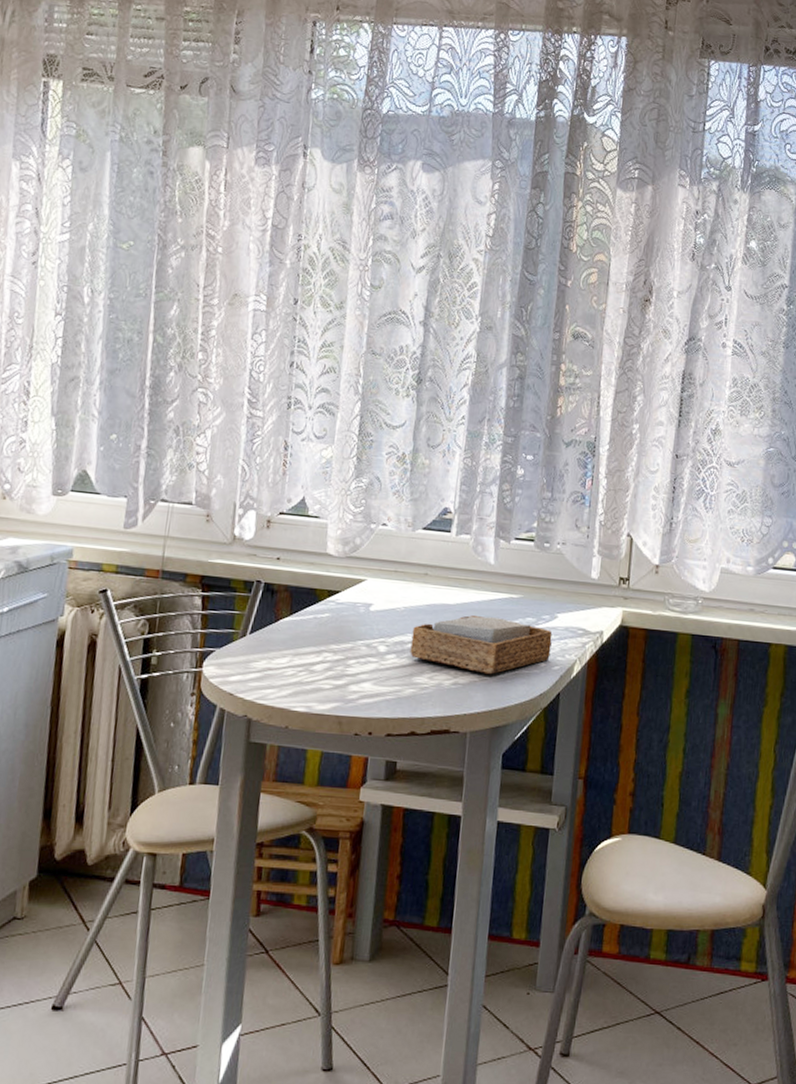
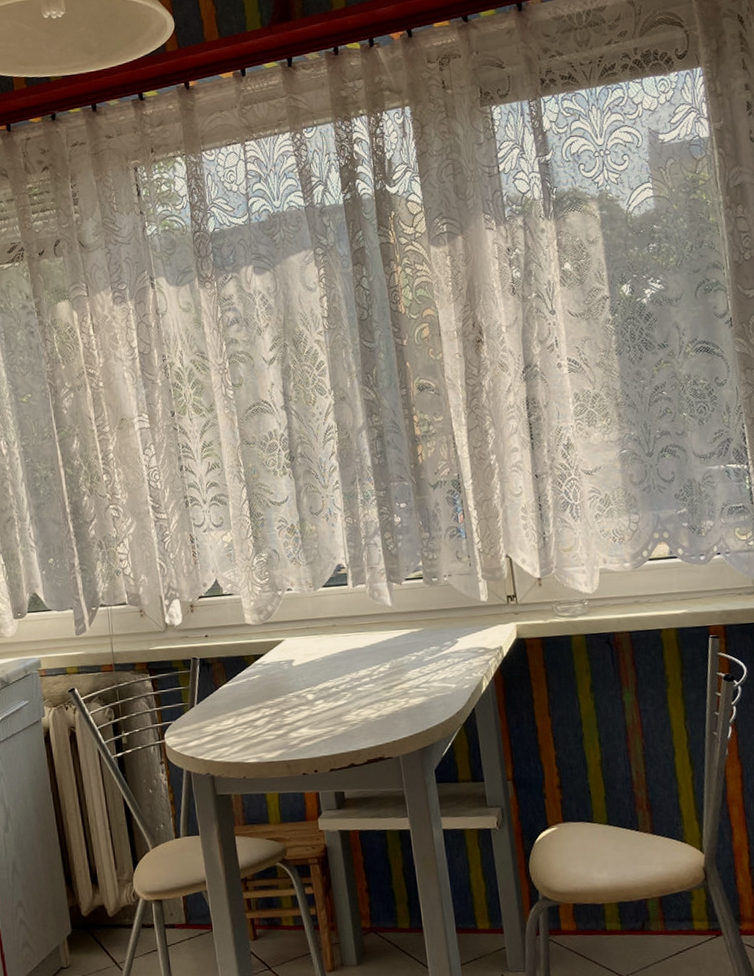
napkin holder: present [410,614,553,675] -> none [333,651,459,703]

